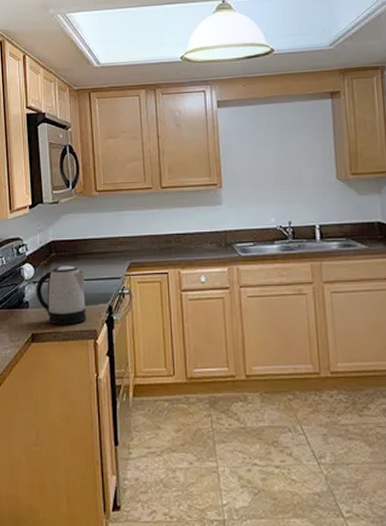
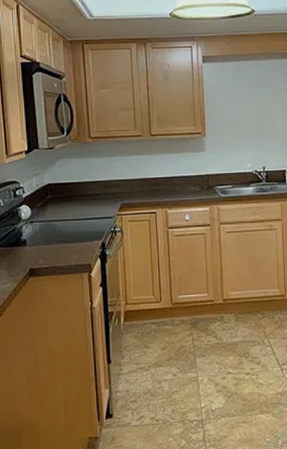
kettle: present [35,265,86,325] -> none [33,206,81,261]

